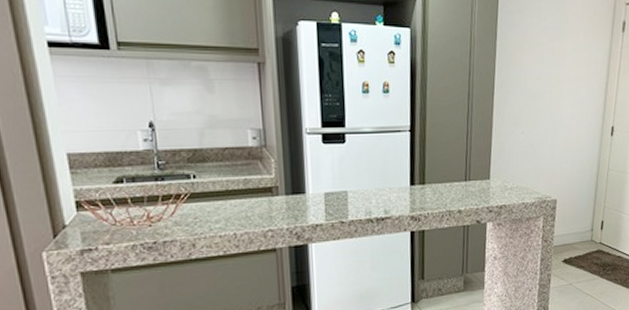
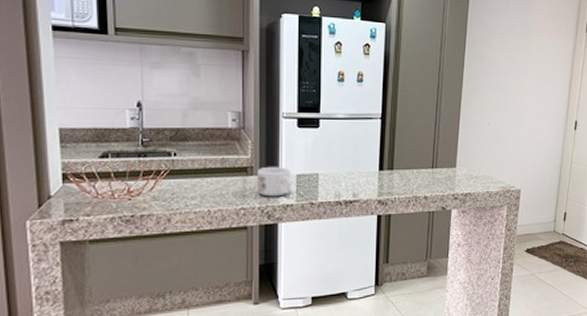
mug: none [283,185,321,217] -> present [257,166,292,197]

